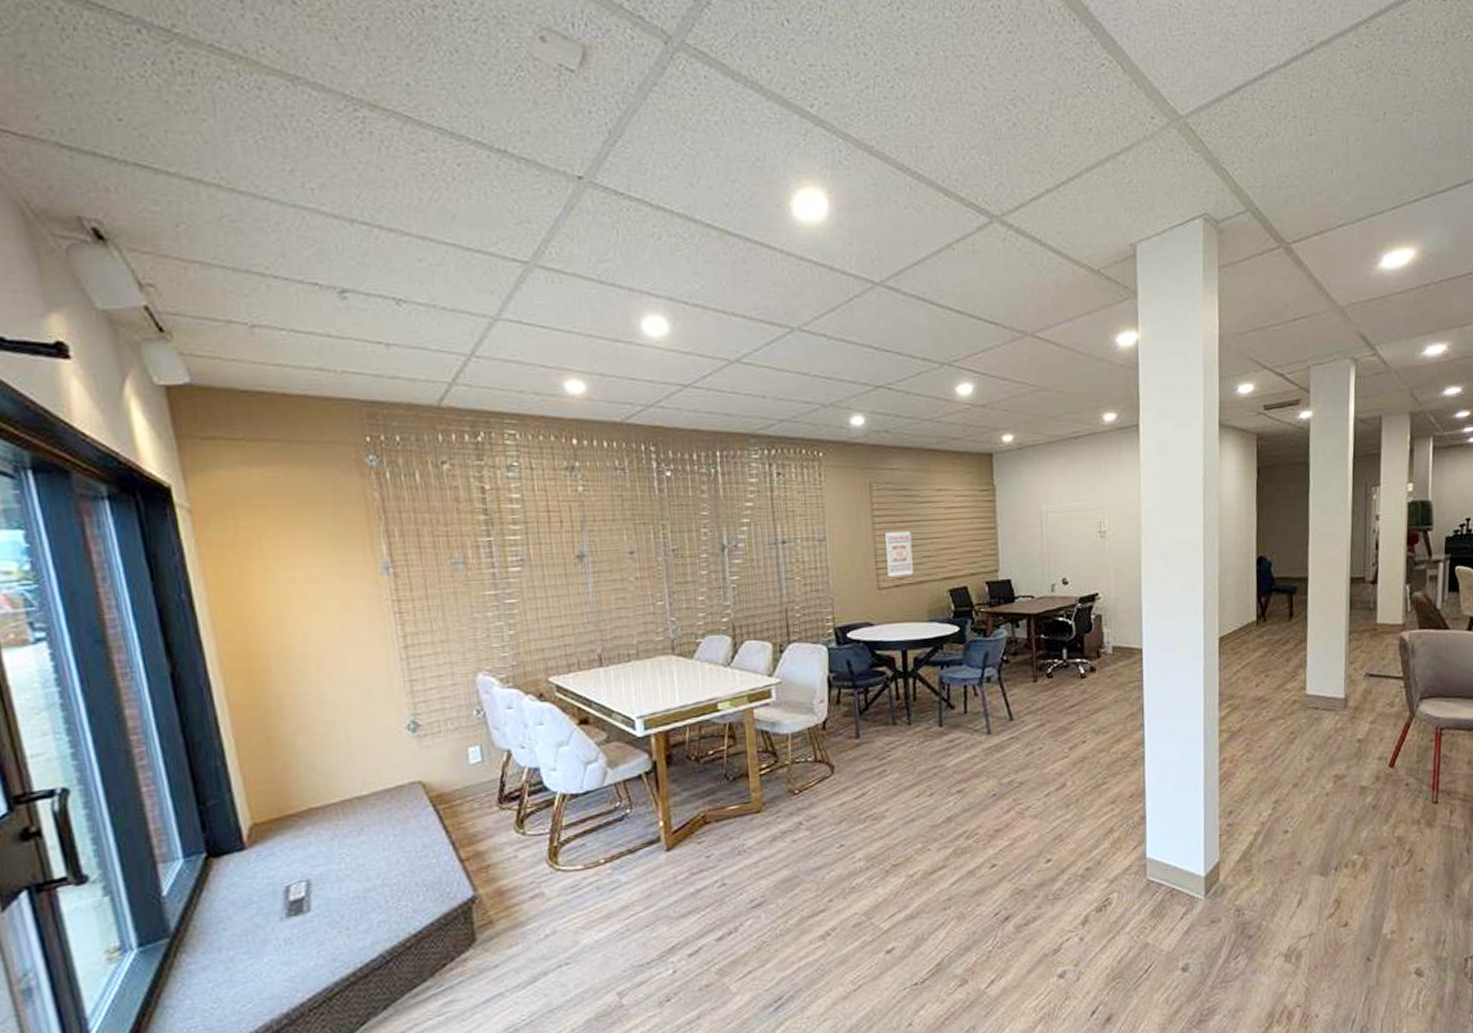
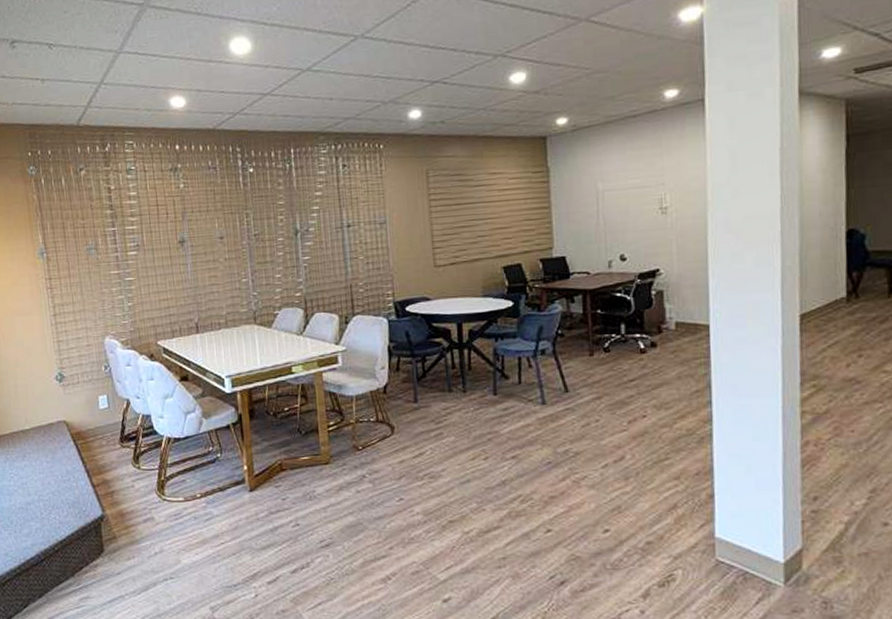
wall art: present [885,530,913,578] -> none [441,212,468,257]

